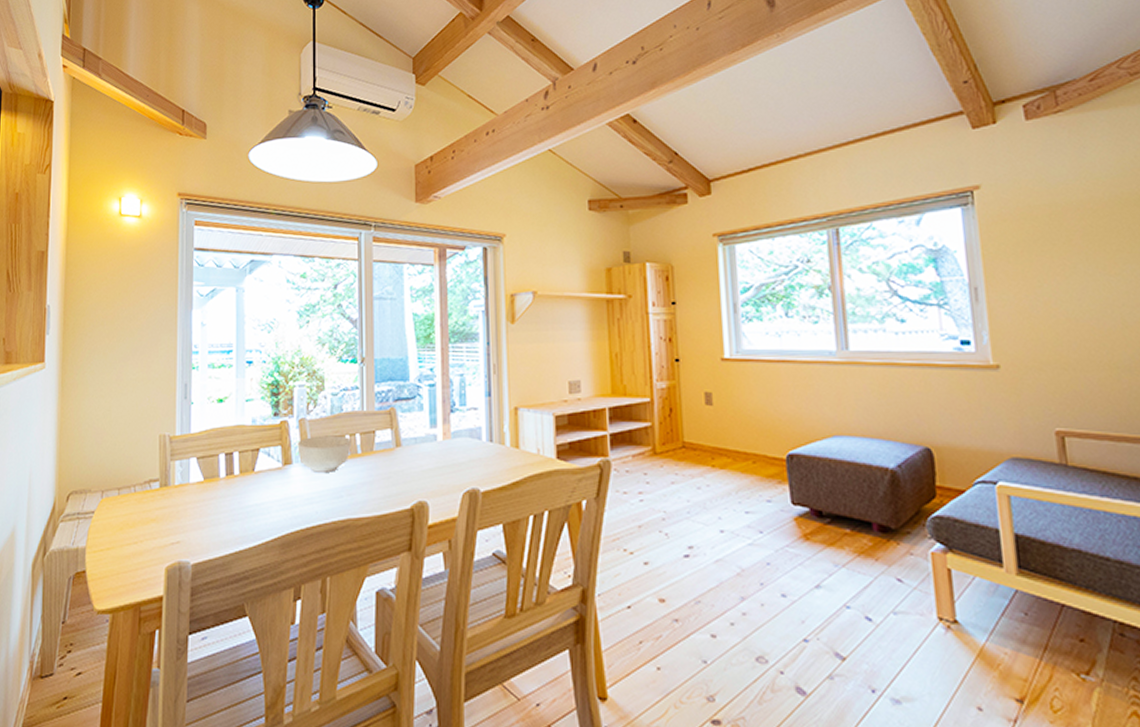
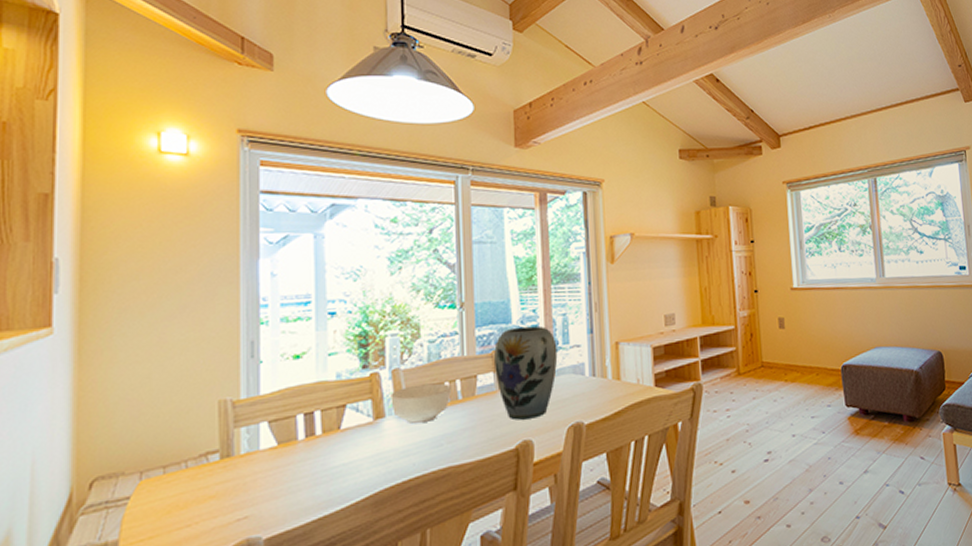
vase: none [392,385,454,480] -> present [494,326,558,420]

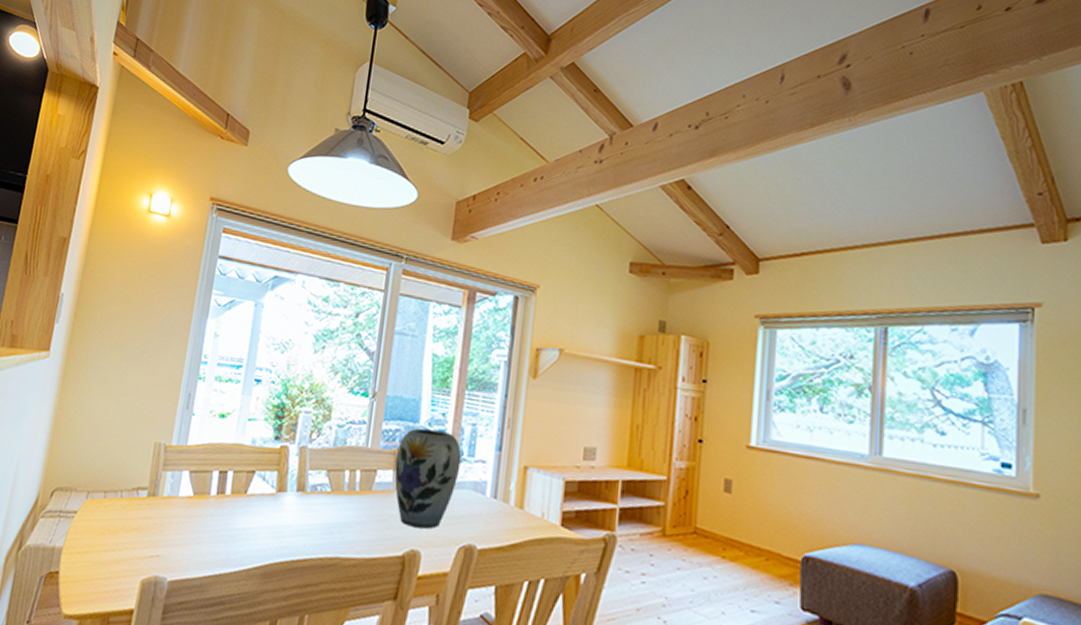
bowl: present [390,383,451,424] -> none [294,466,351,507]

